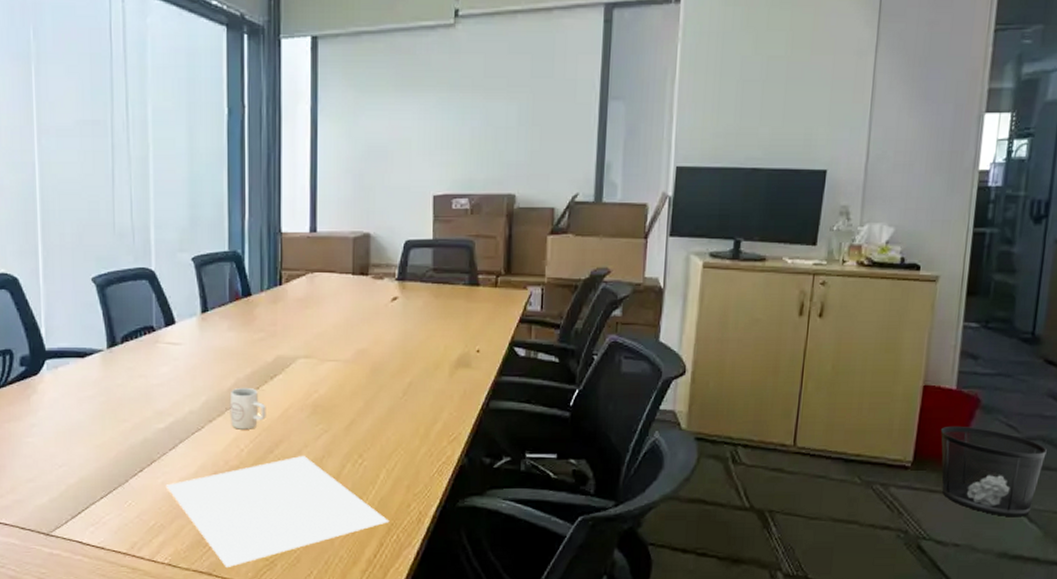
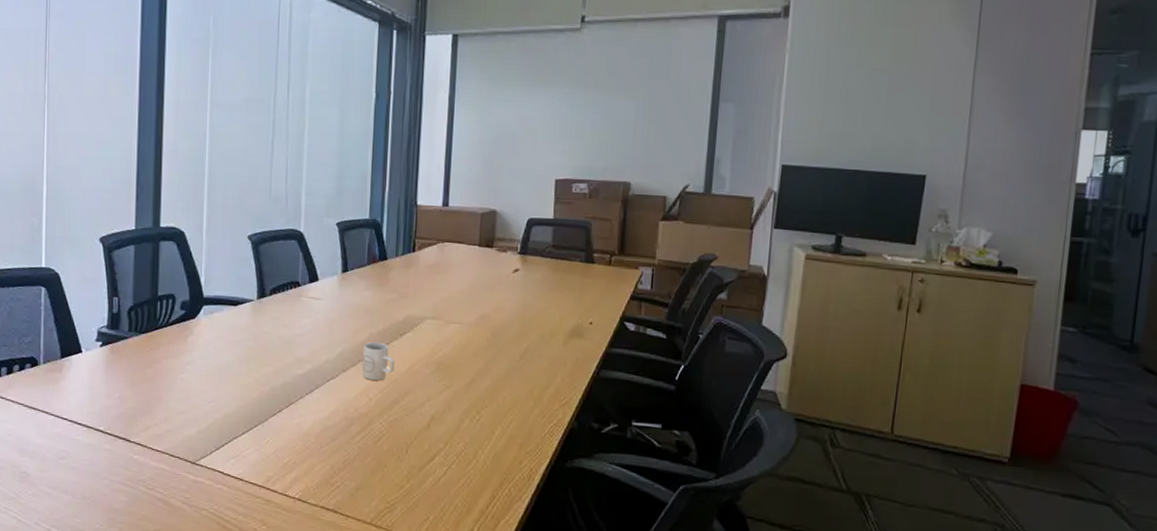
paper sheet: present [165,456,390,568] -> none [300,408,502,508]
waste bin: present [940,425,1047,518] -> none [1037,425,1147,521]

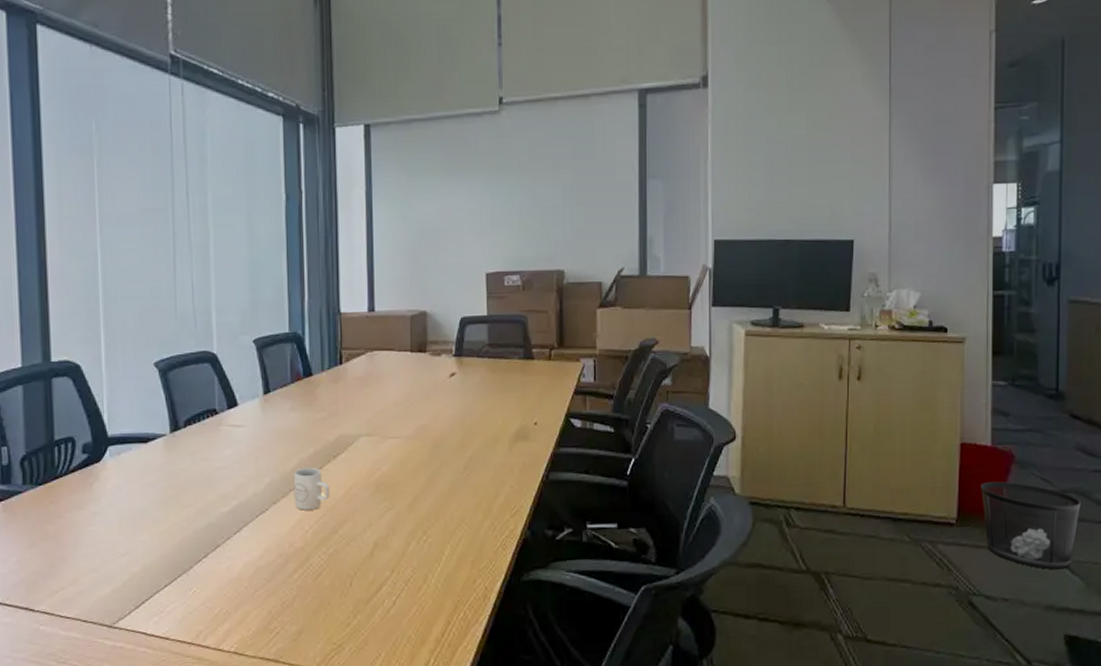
waste bin: none [1037,425,1147,521] -> present [980,481,1081,570]

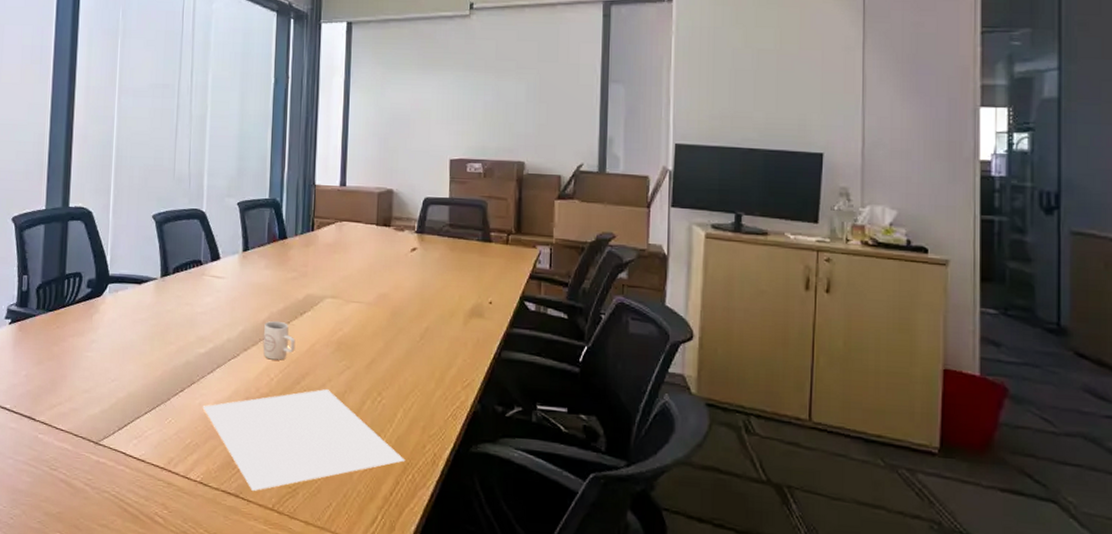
paper sheet: none [230,535,456,654] -> present [202,389,406,492]
waste bin: present [980,481,1081,570] -> none [966,413,1090,521]

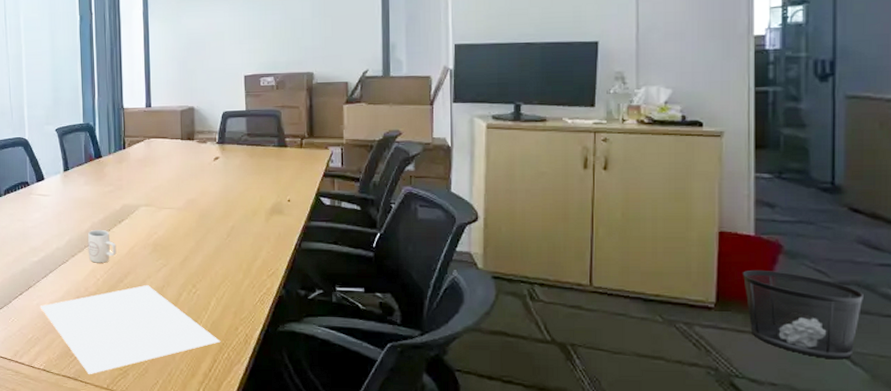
waste bin: none [966,413,1090,521] -> present [742,269,863,360]

